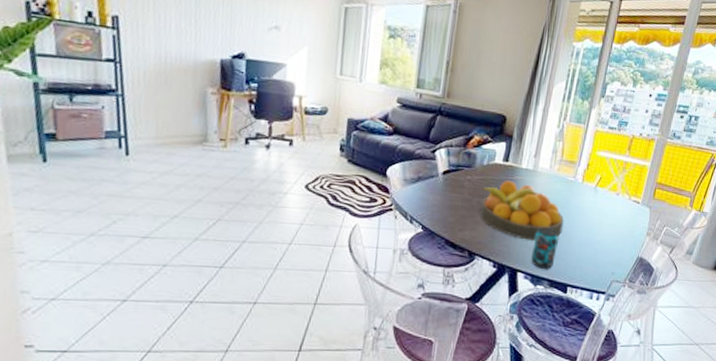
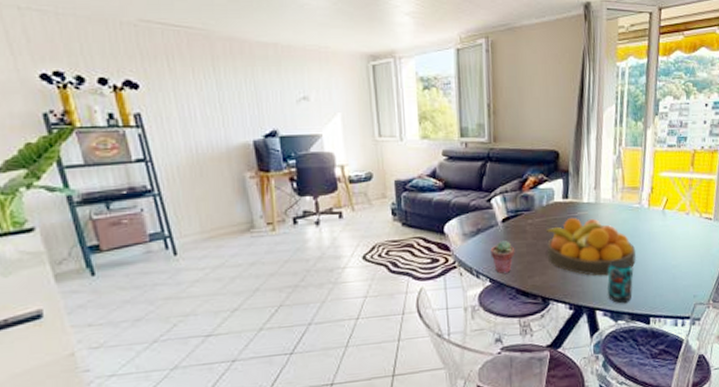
potted succulent: none [426,191,451,223] -> present [490,240,515,274]

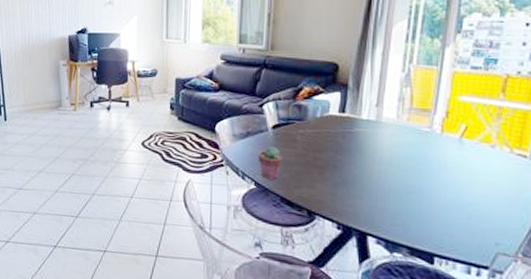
fruit bowl: present [545,217,636,276] -> none [316,132,422,201]
beverage can: present [607,259,633,304] -> none [382,185,416,235]

